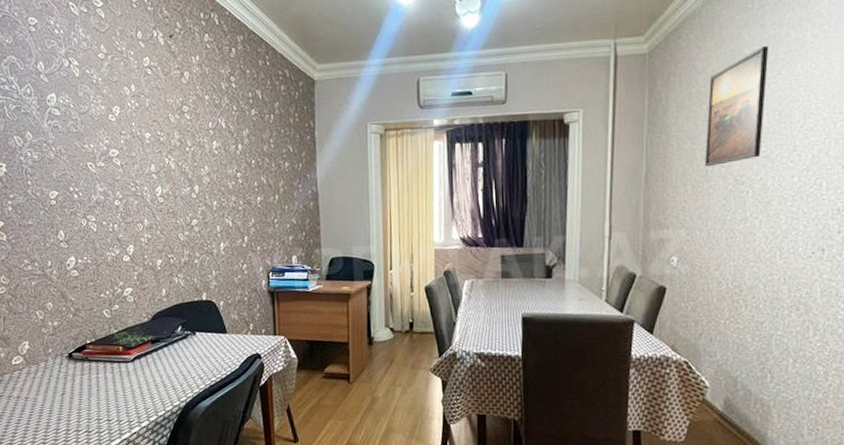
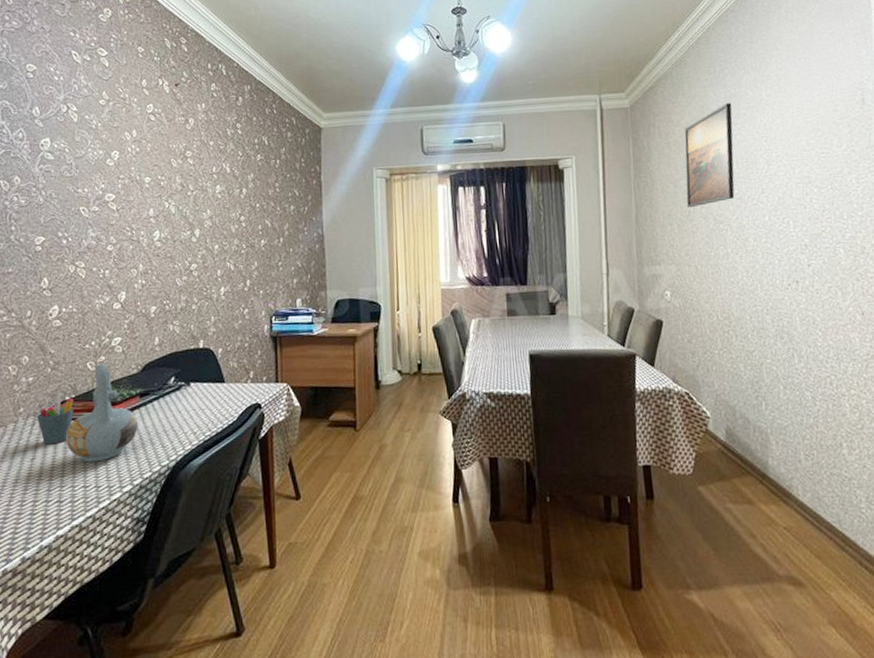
pen holder: none [64,337,94,382] -> present [37,393,73,445]
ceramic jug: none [89,312,152,400] -> present [65,363,138,463]

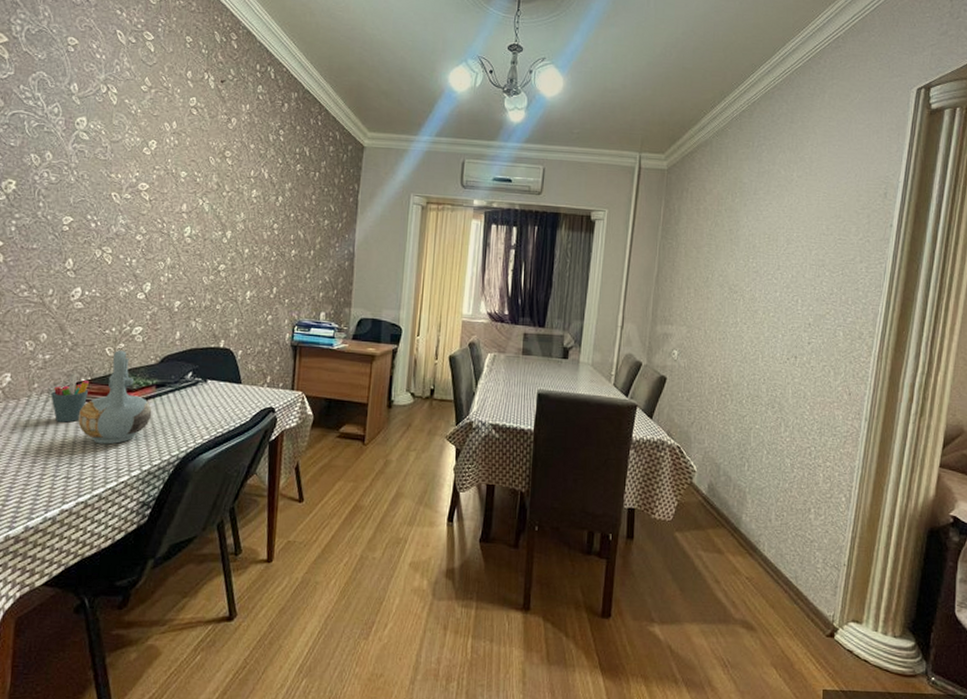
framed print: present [684,103,735,208] -> none [705,179,764,275]

